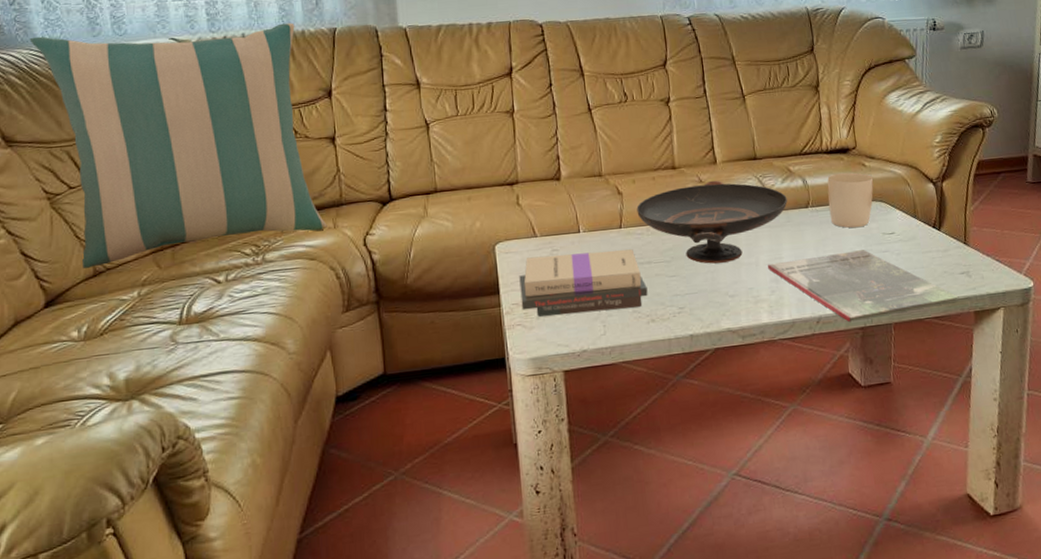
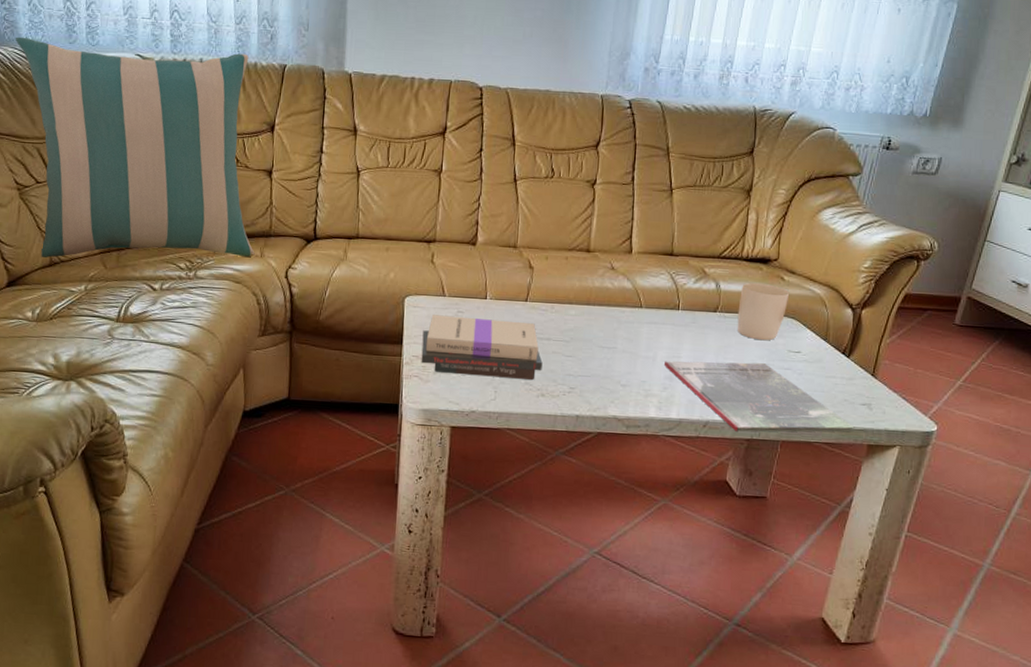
decorative bowl: present [636,180,787,264] -> none [545,269,697,352]

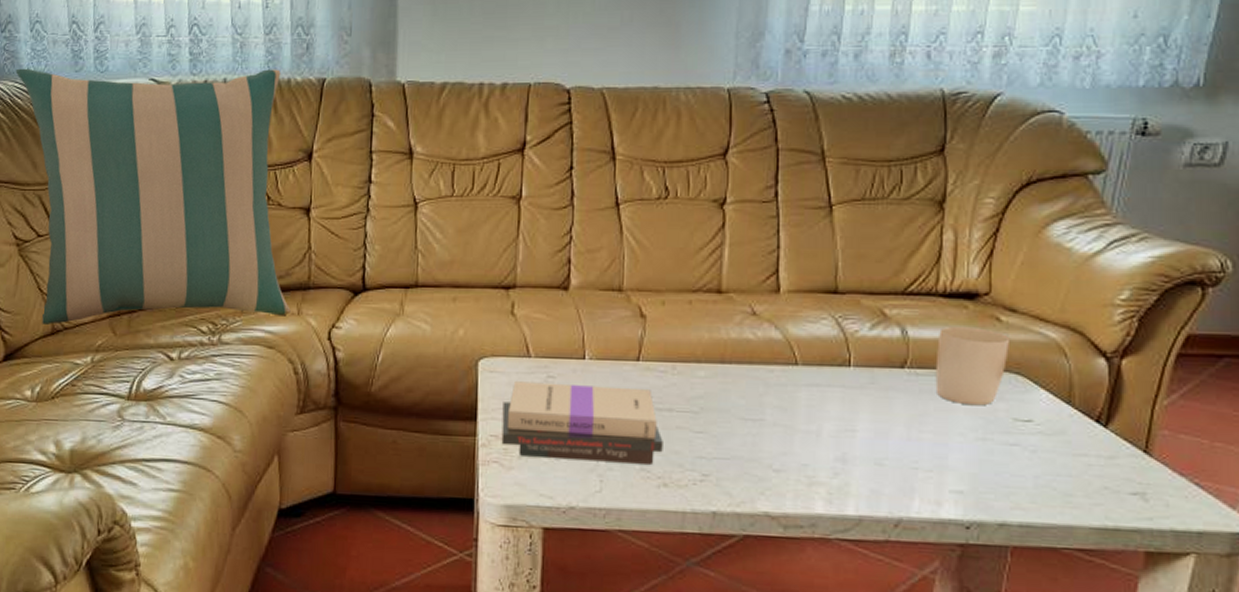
magazine: present [664,361,855,432] -> none [834,436,1123,534]

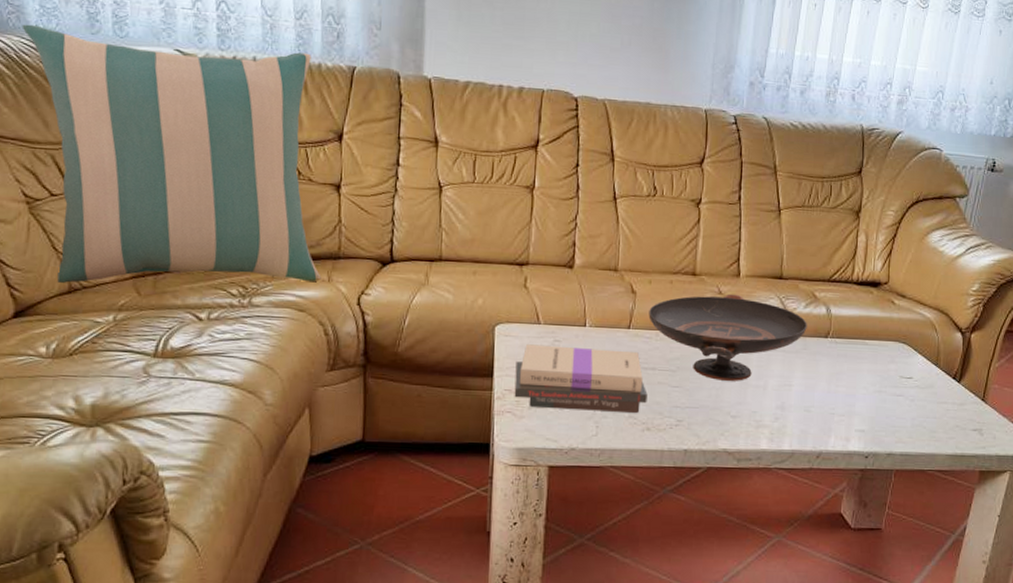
decorative bowl: none [662,314,874,425] -> present [648,293,807,381]
mug: present [935,325,1011,406] -> none [848,306,901,367]

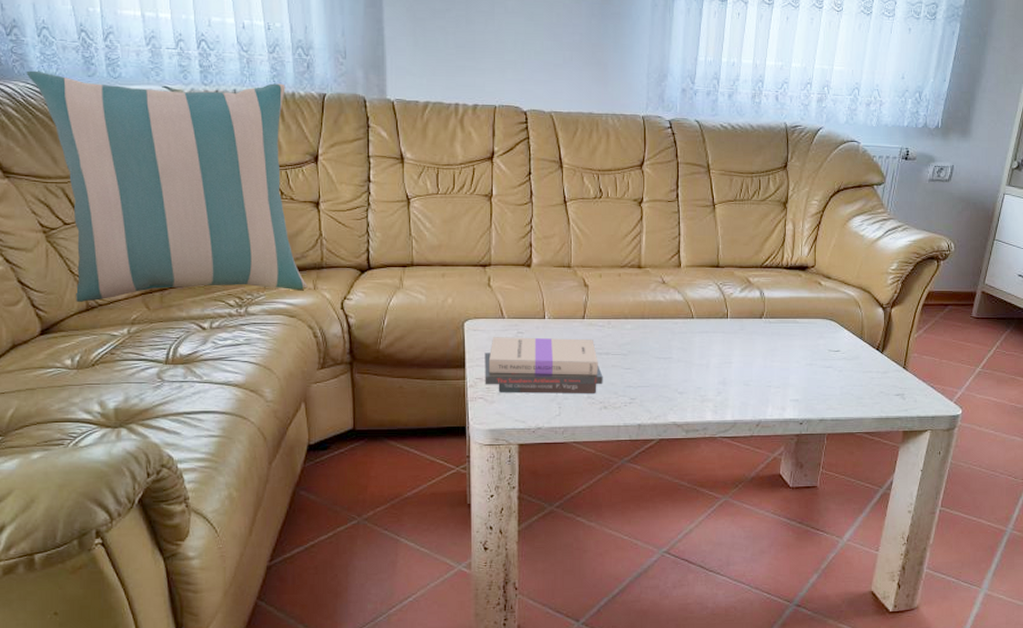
decorative bowl: present [648,293,807,381] -> none [601,283,743,361]

